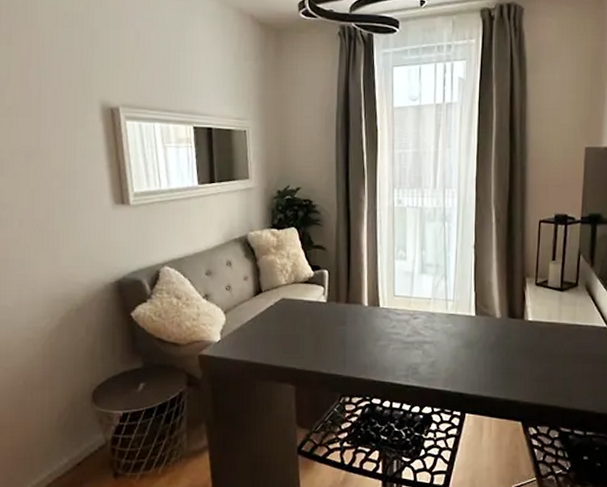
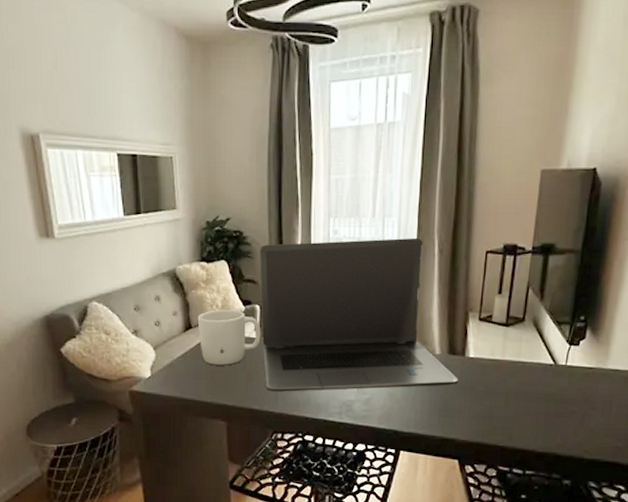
mug: none [267,275,329,330] -> present [197,310,261,366]
laptop computer: none [328,207,519,355] -> present [260,237,459,392]

